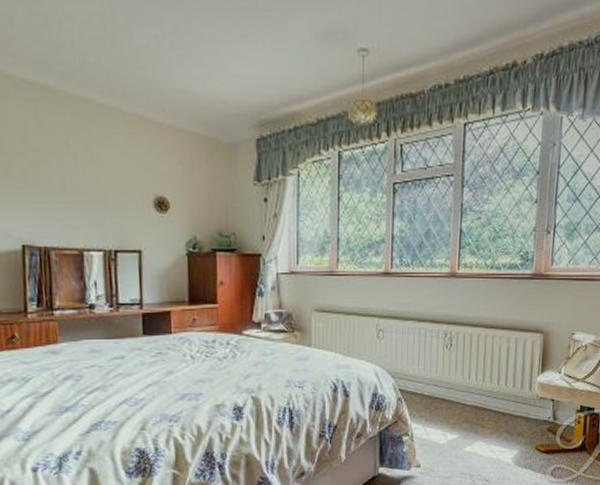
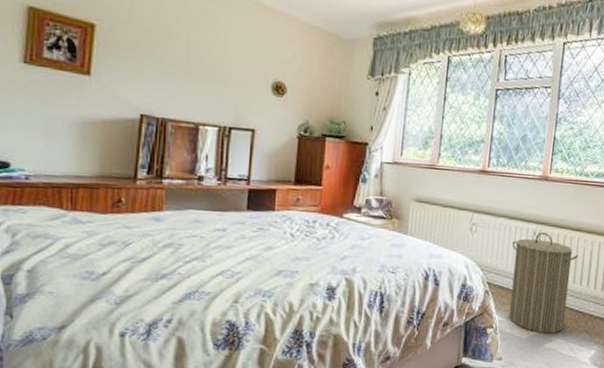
laundry hamper: none [423,332,494,437] -> present [508,231,578,334]

